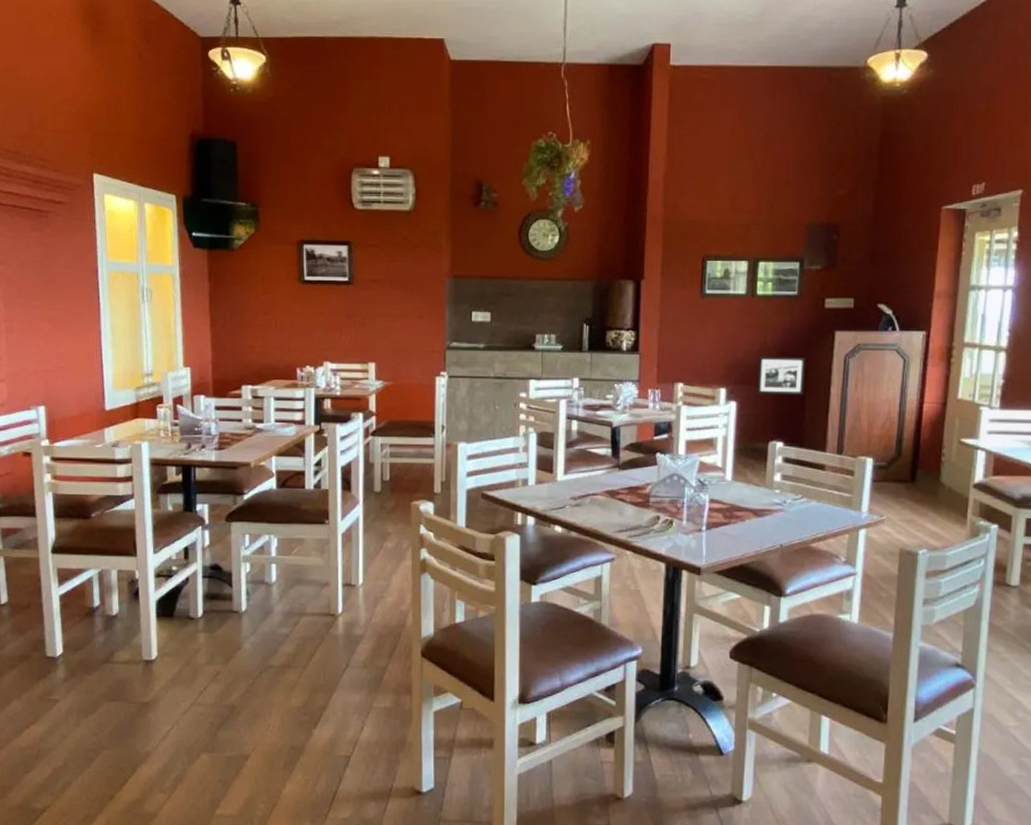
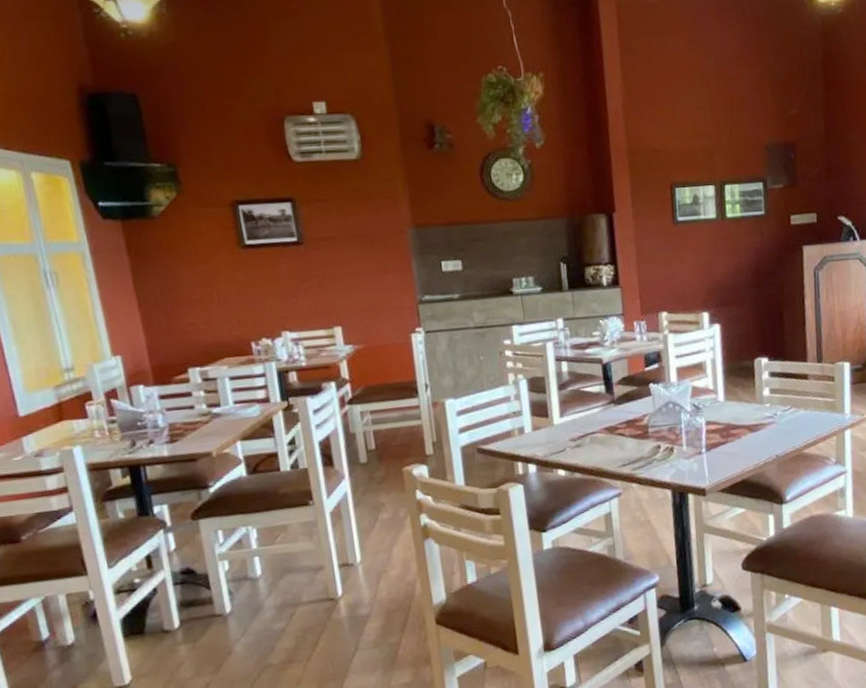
picture frame: present [756,356,806,396] -> none [735,274,781,314]

